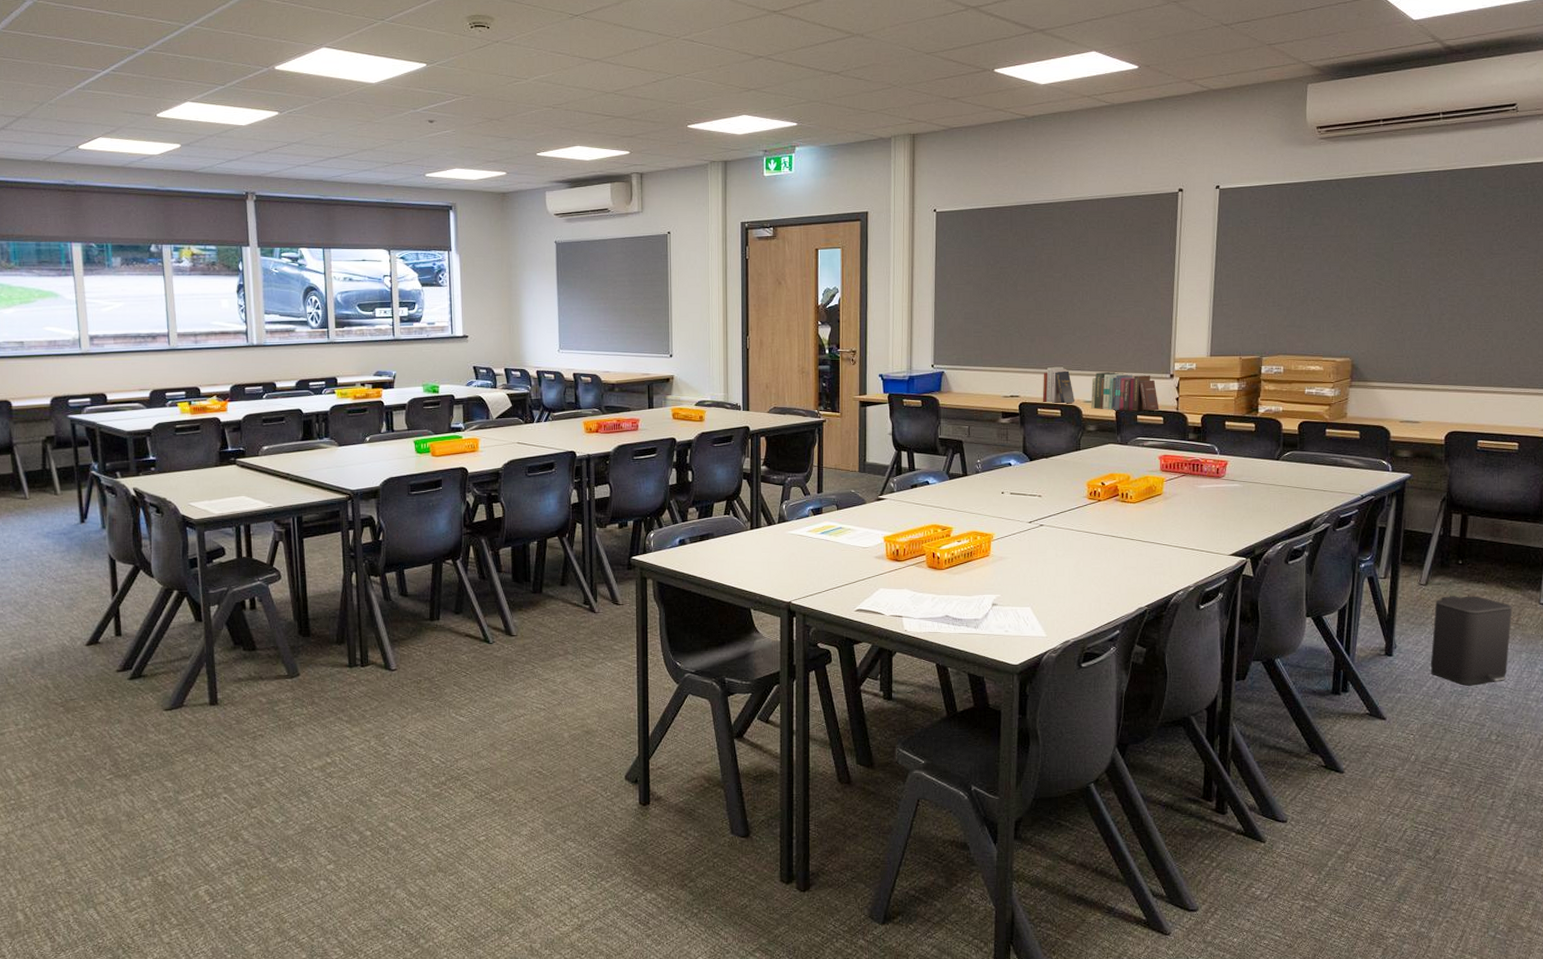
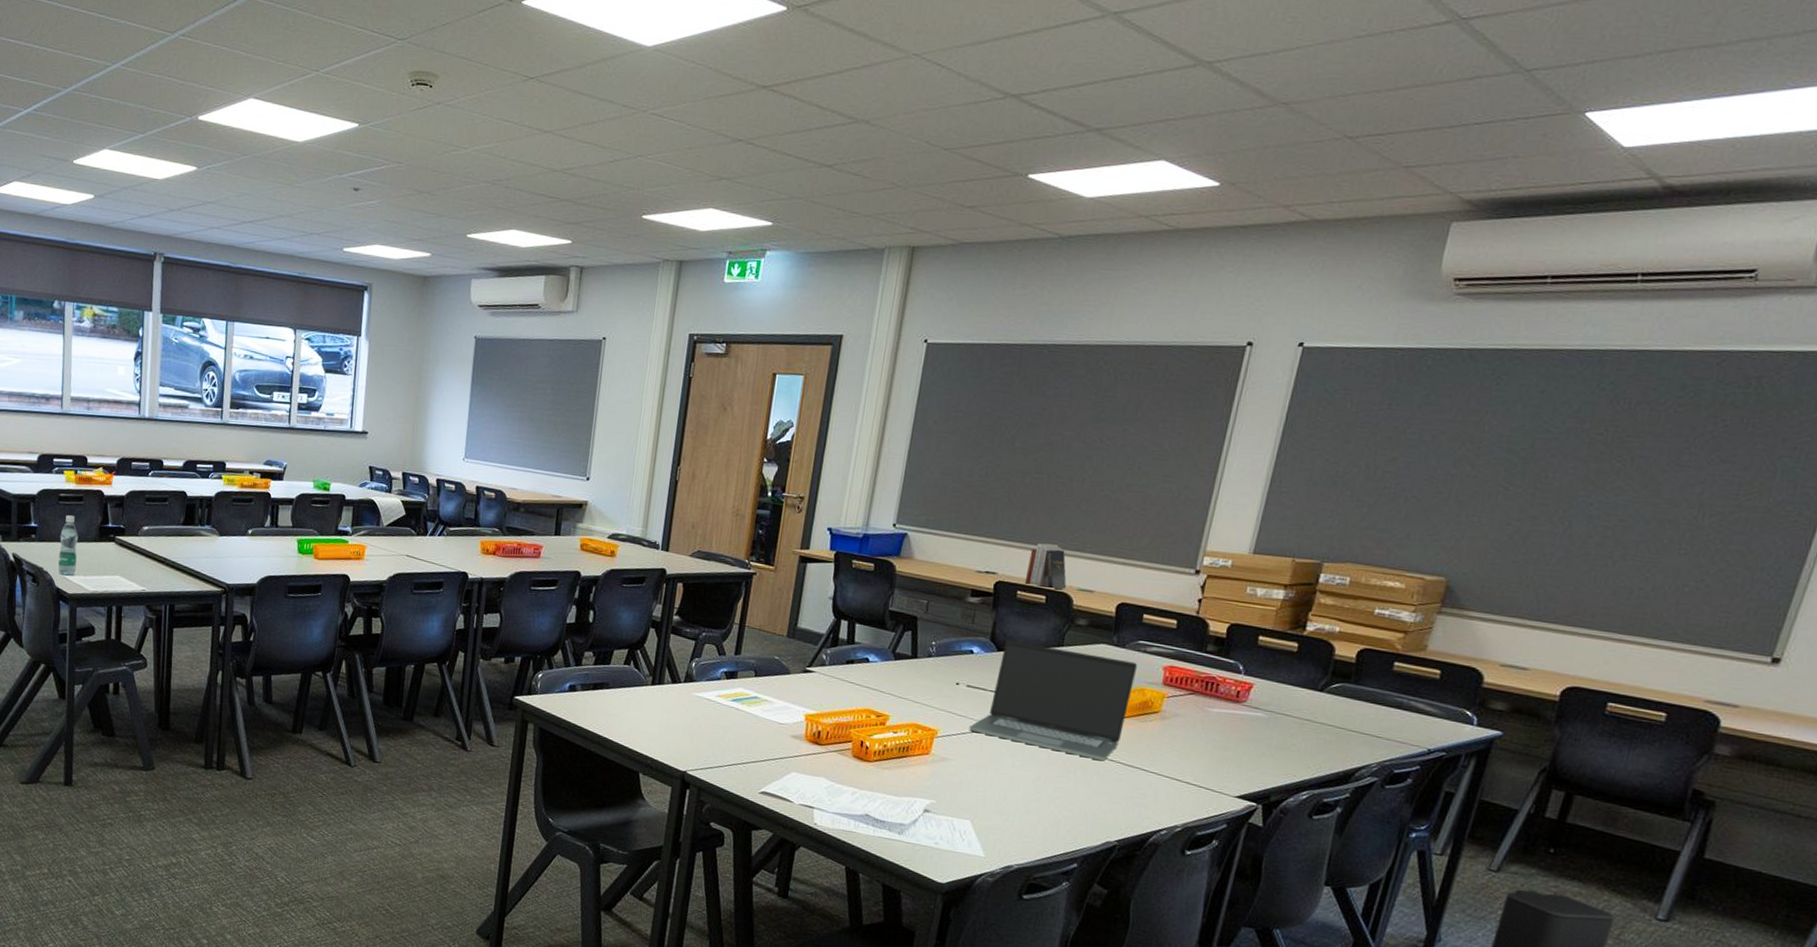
bottle: none [180,444,199,502] -> present [58,514,79,576]
laptop: none [1018,451,1140,541] -> present [969,640,1138,761]
books: present [1090,372,1159,413] -> none [1084,556,1175,613]

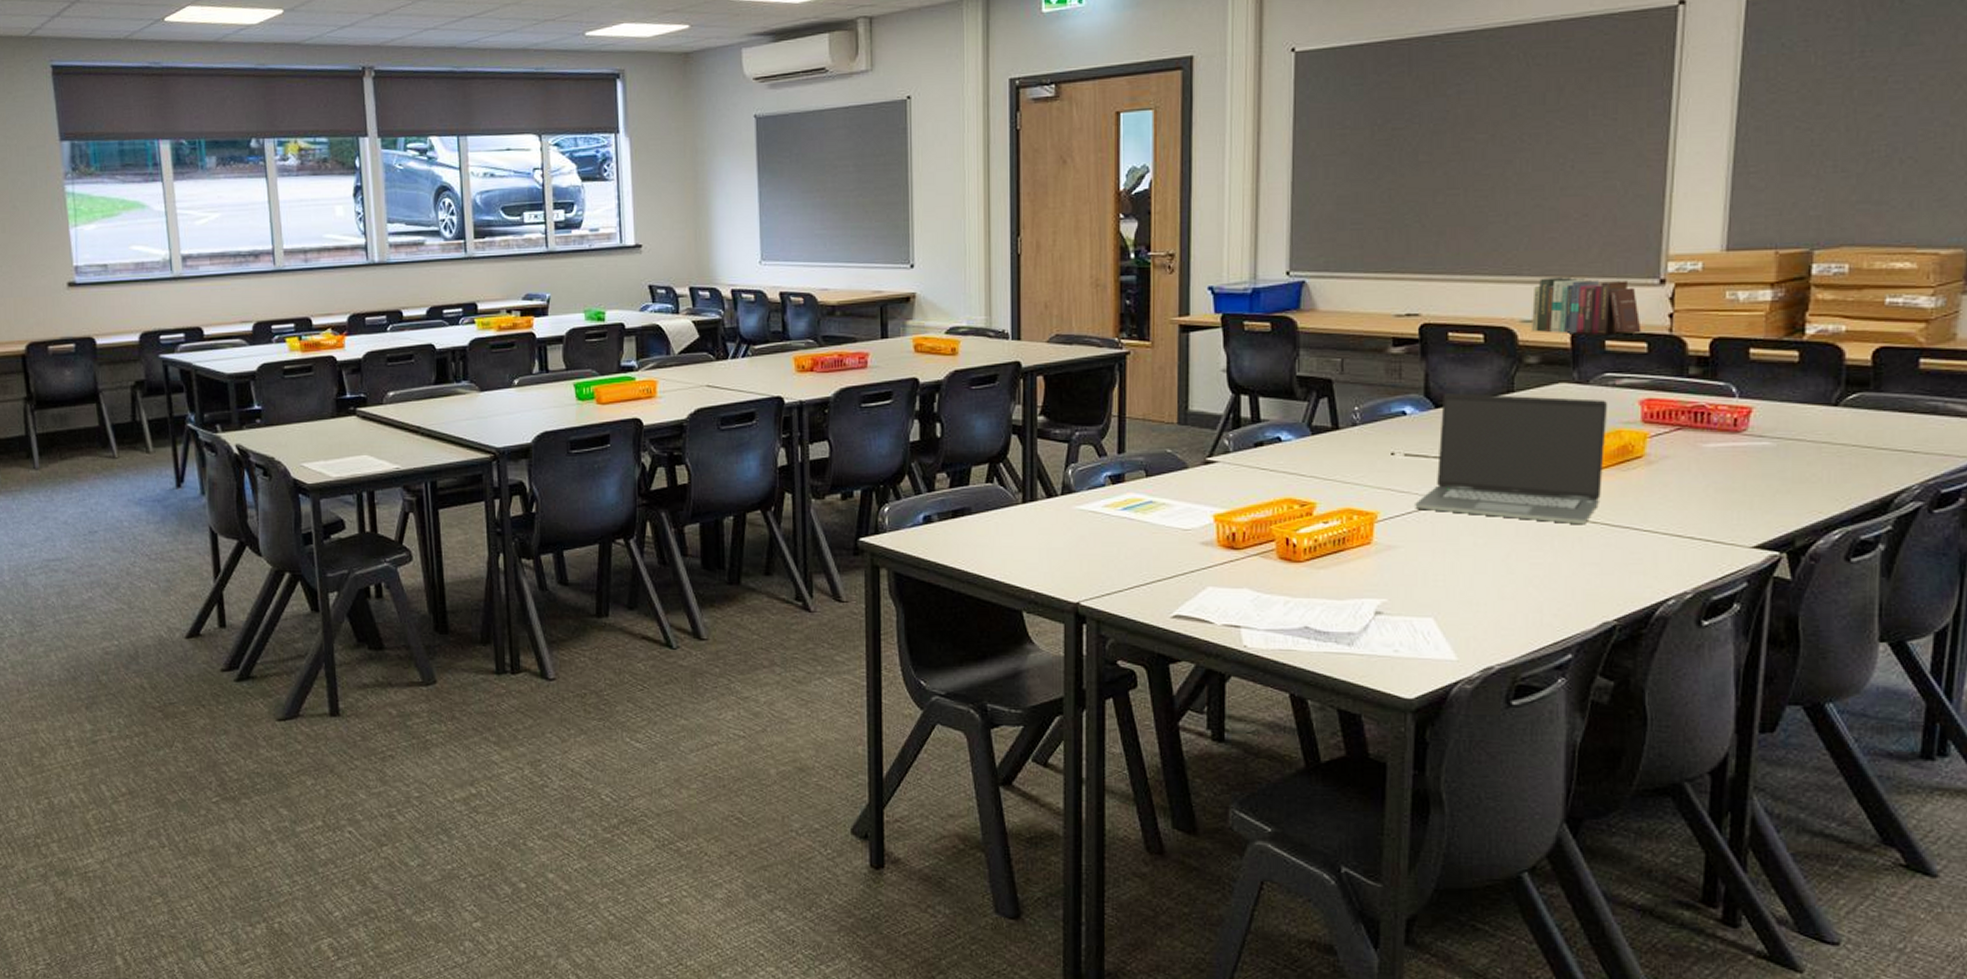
bottle: present [58,514,79,576] -> none [290,389,313,463]
books: present [1024,543,1067,590] -> none [1455,270,1507,325]
books: none [1084,556,1175,613] -> present [1530,277,1642,337]

